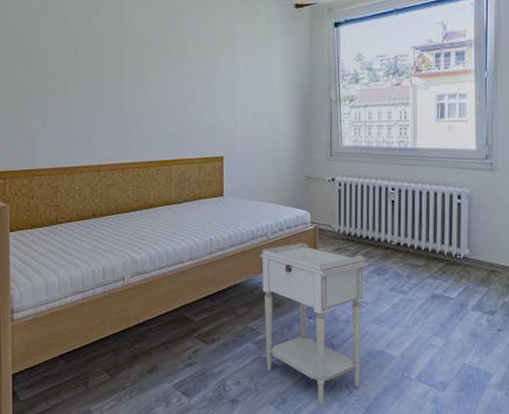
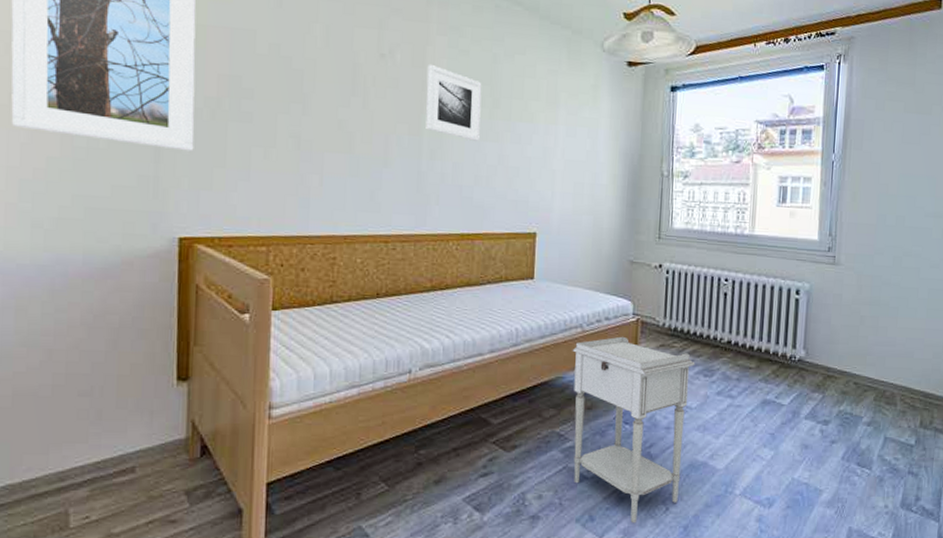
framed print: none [125,21,172,82] -> present [426,65,482,141]

